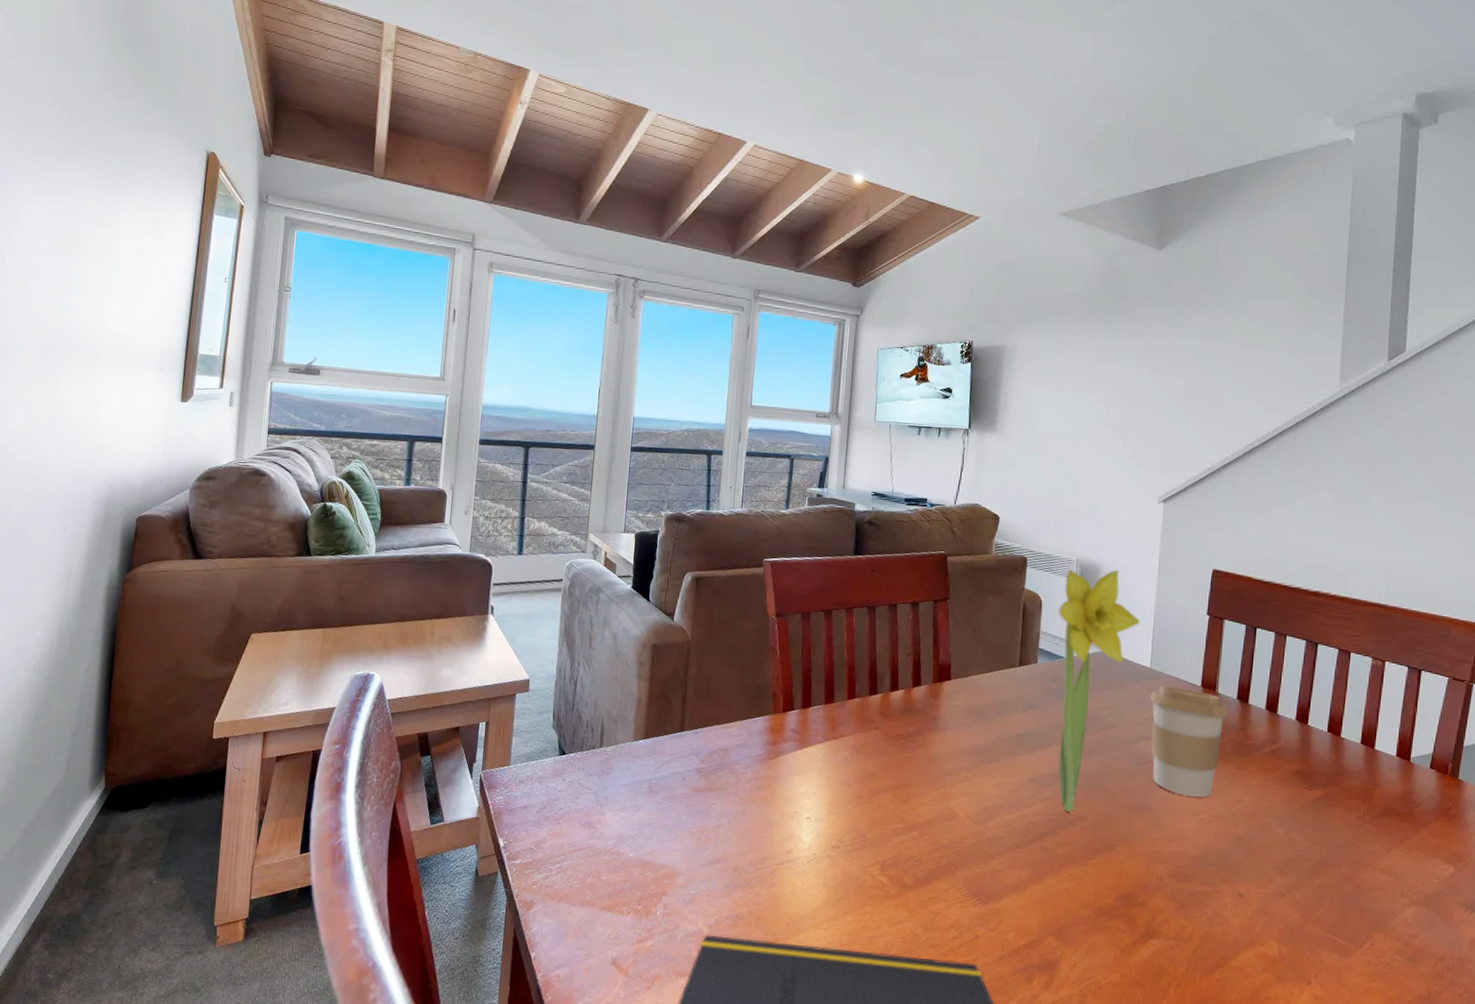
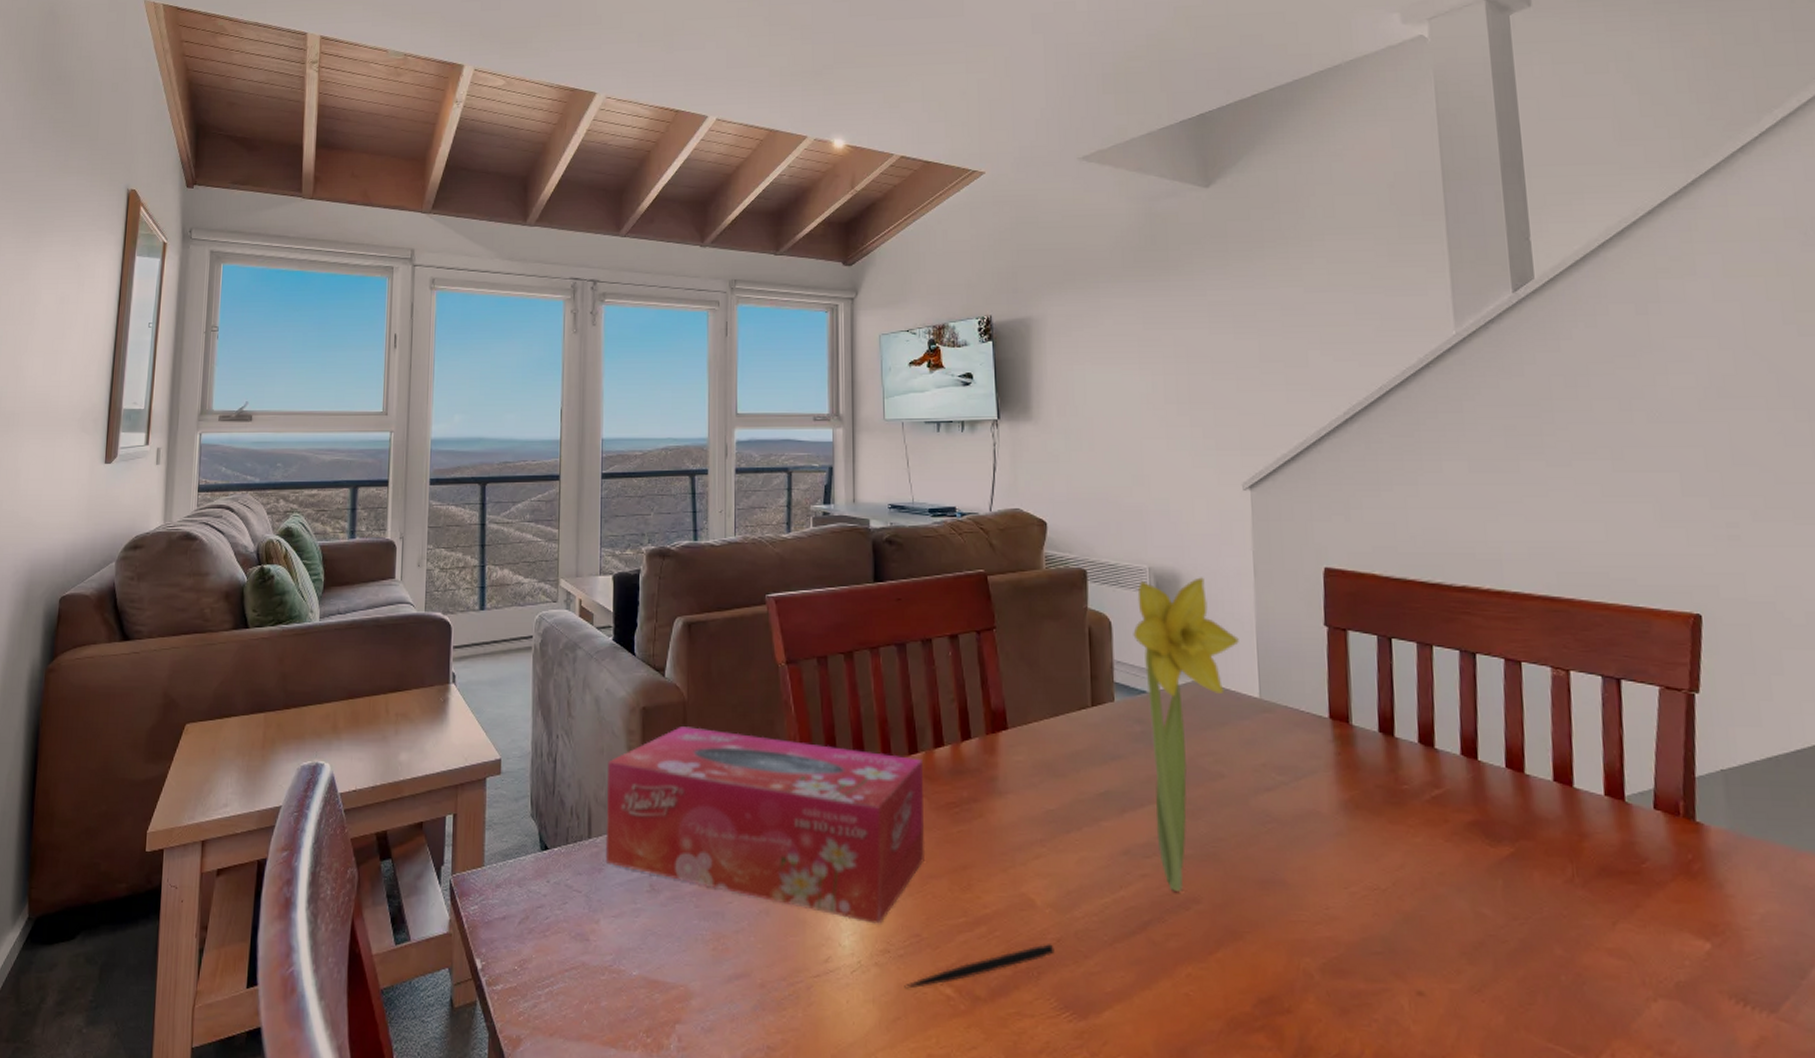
tissue box: none [613,662,881,826] -> present [605,727,926,924]
pen: none [849,846,969,876] -> present [904,944,1055,989]
coffee cup: present [1149,686,1228,797] -> none [1264,721,1369,863]

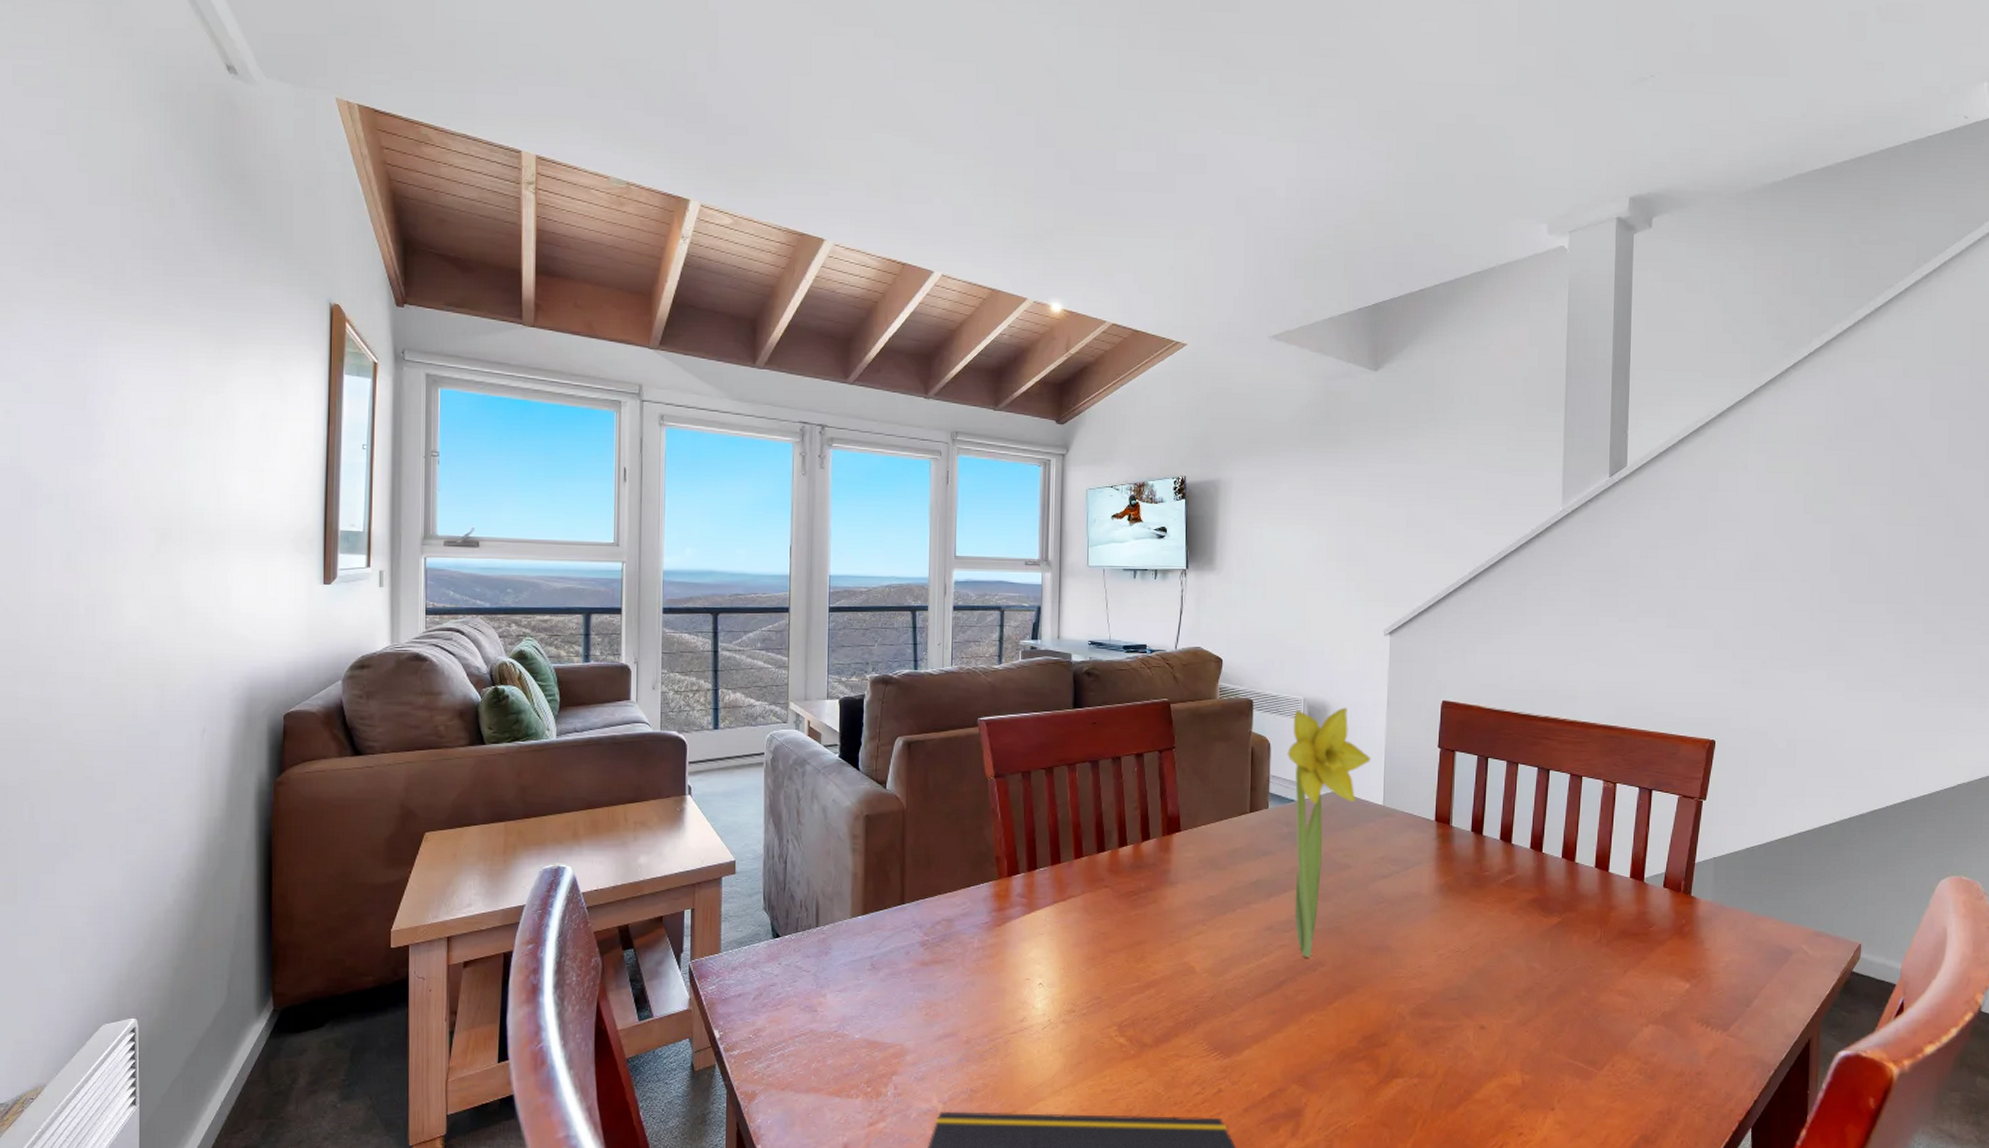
tissue box: present [605,727,926,924] -> none [831,831,1110,990]
pen: present [904,944,1055,989] -> none [1086,1001,1208,1040]

